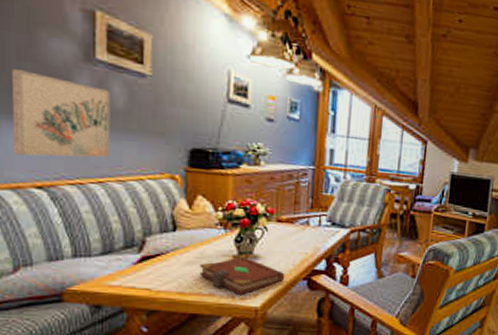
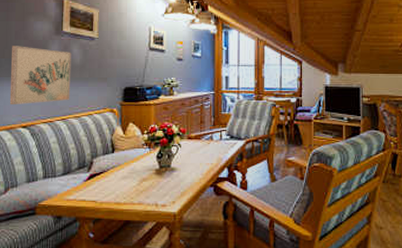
book: present [199,257,285,295] -> none [131,170,196,202]

